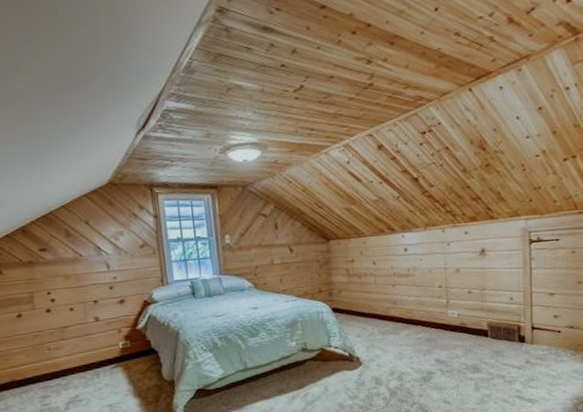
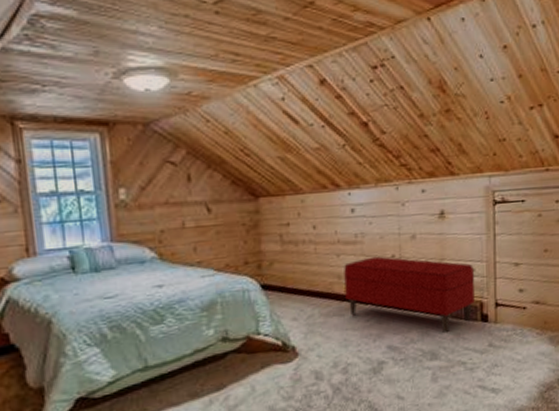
bench: none [398,286,513,351] -> present [344,256,475,334]

